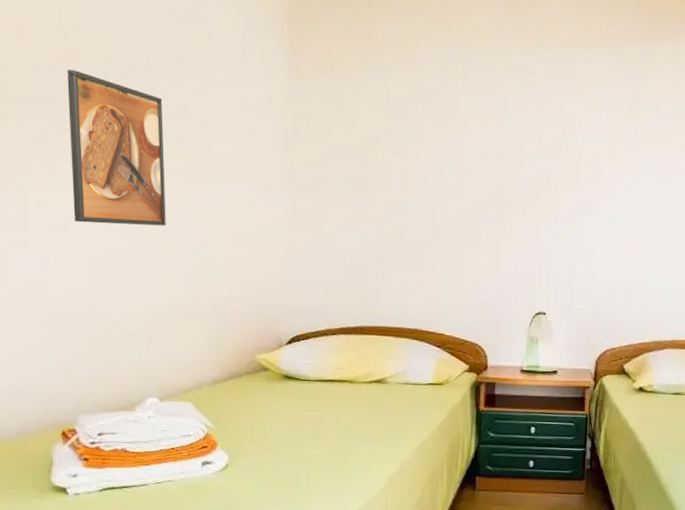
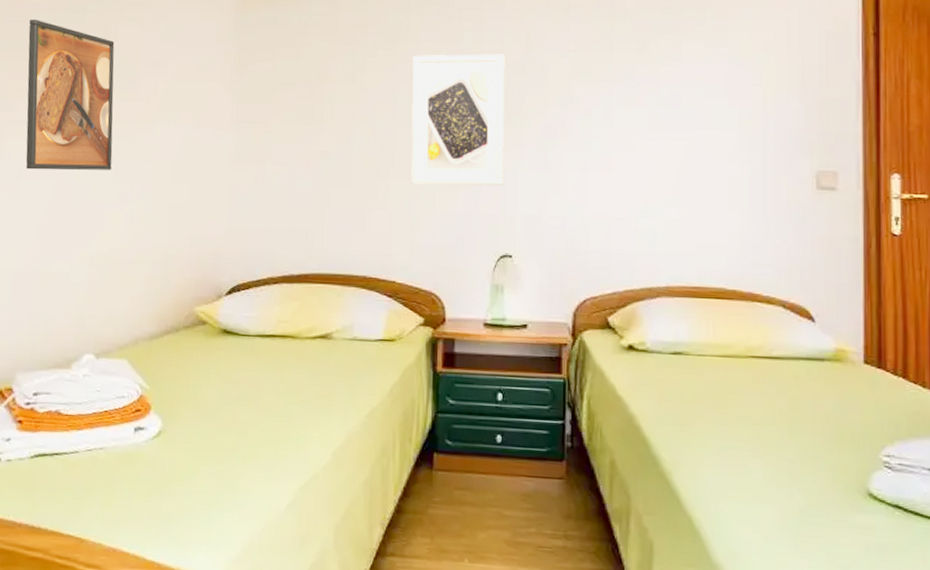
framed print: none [458,131,544,252] -> present [411,54,505,186]

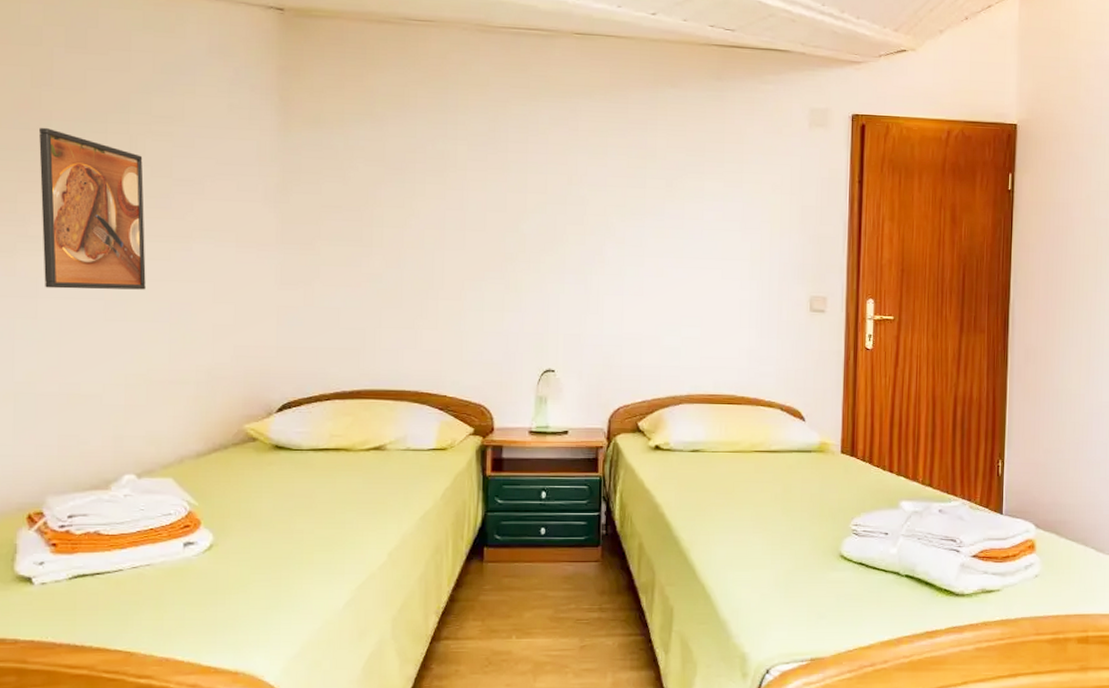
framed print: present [411,54,505,186] -> none [460,183,549,307]

